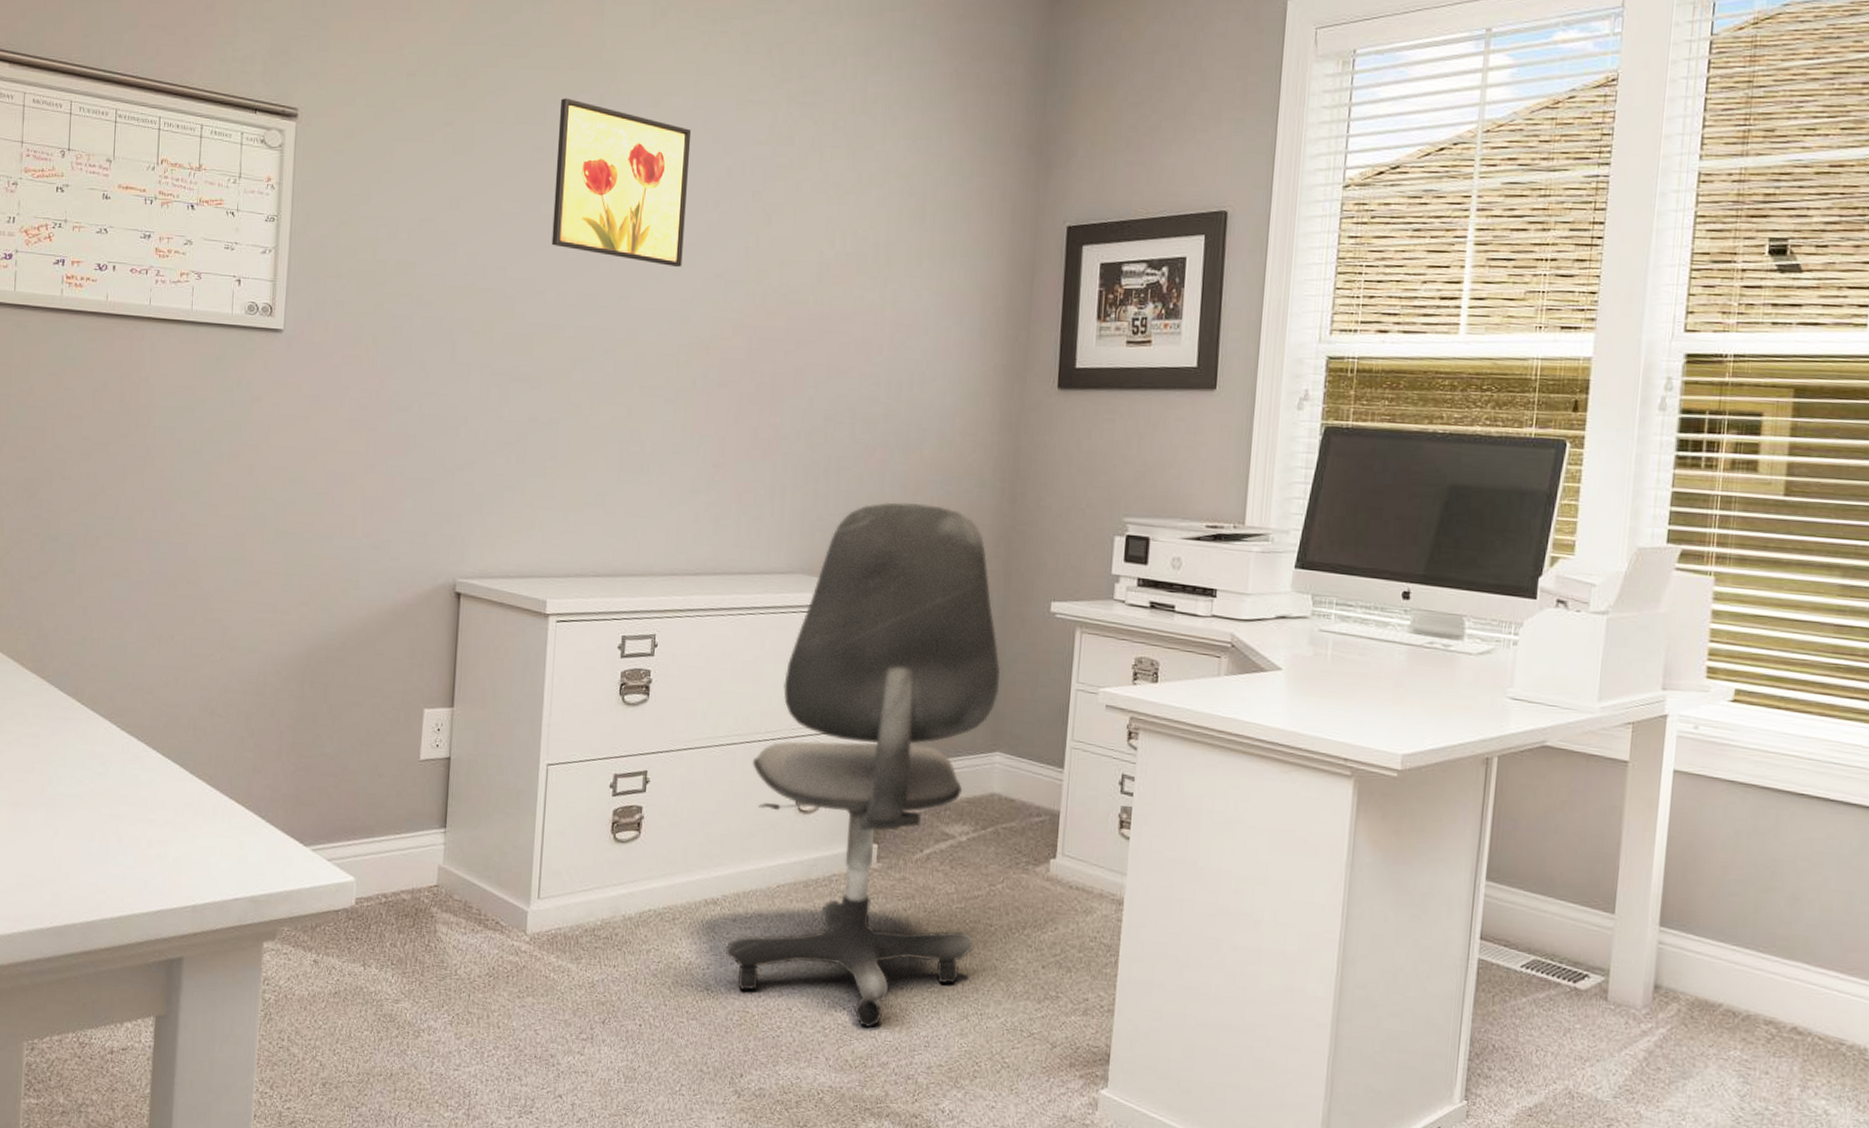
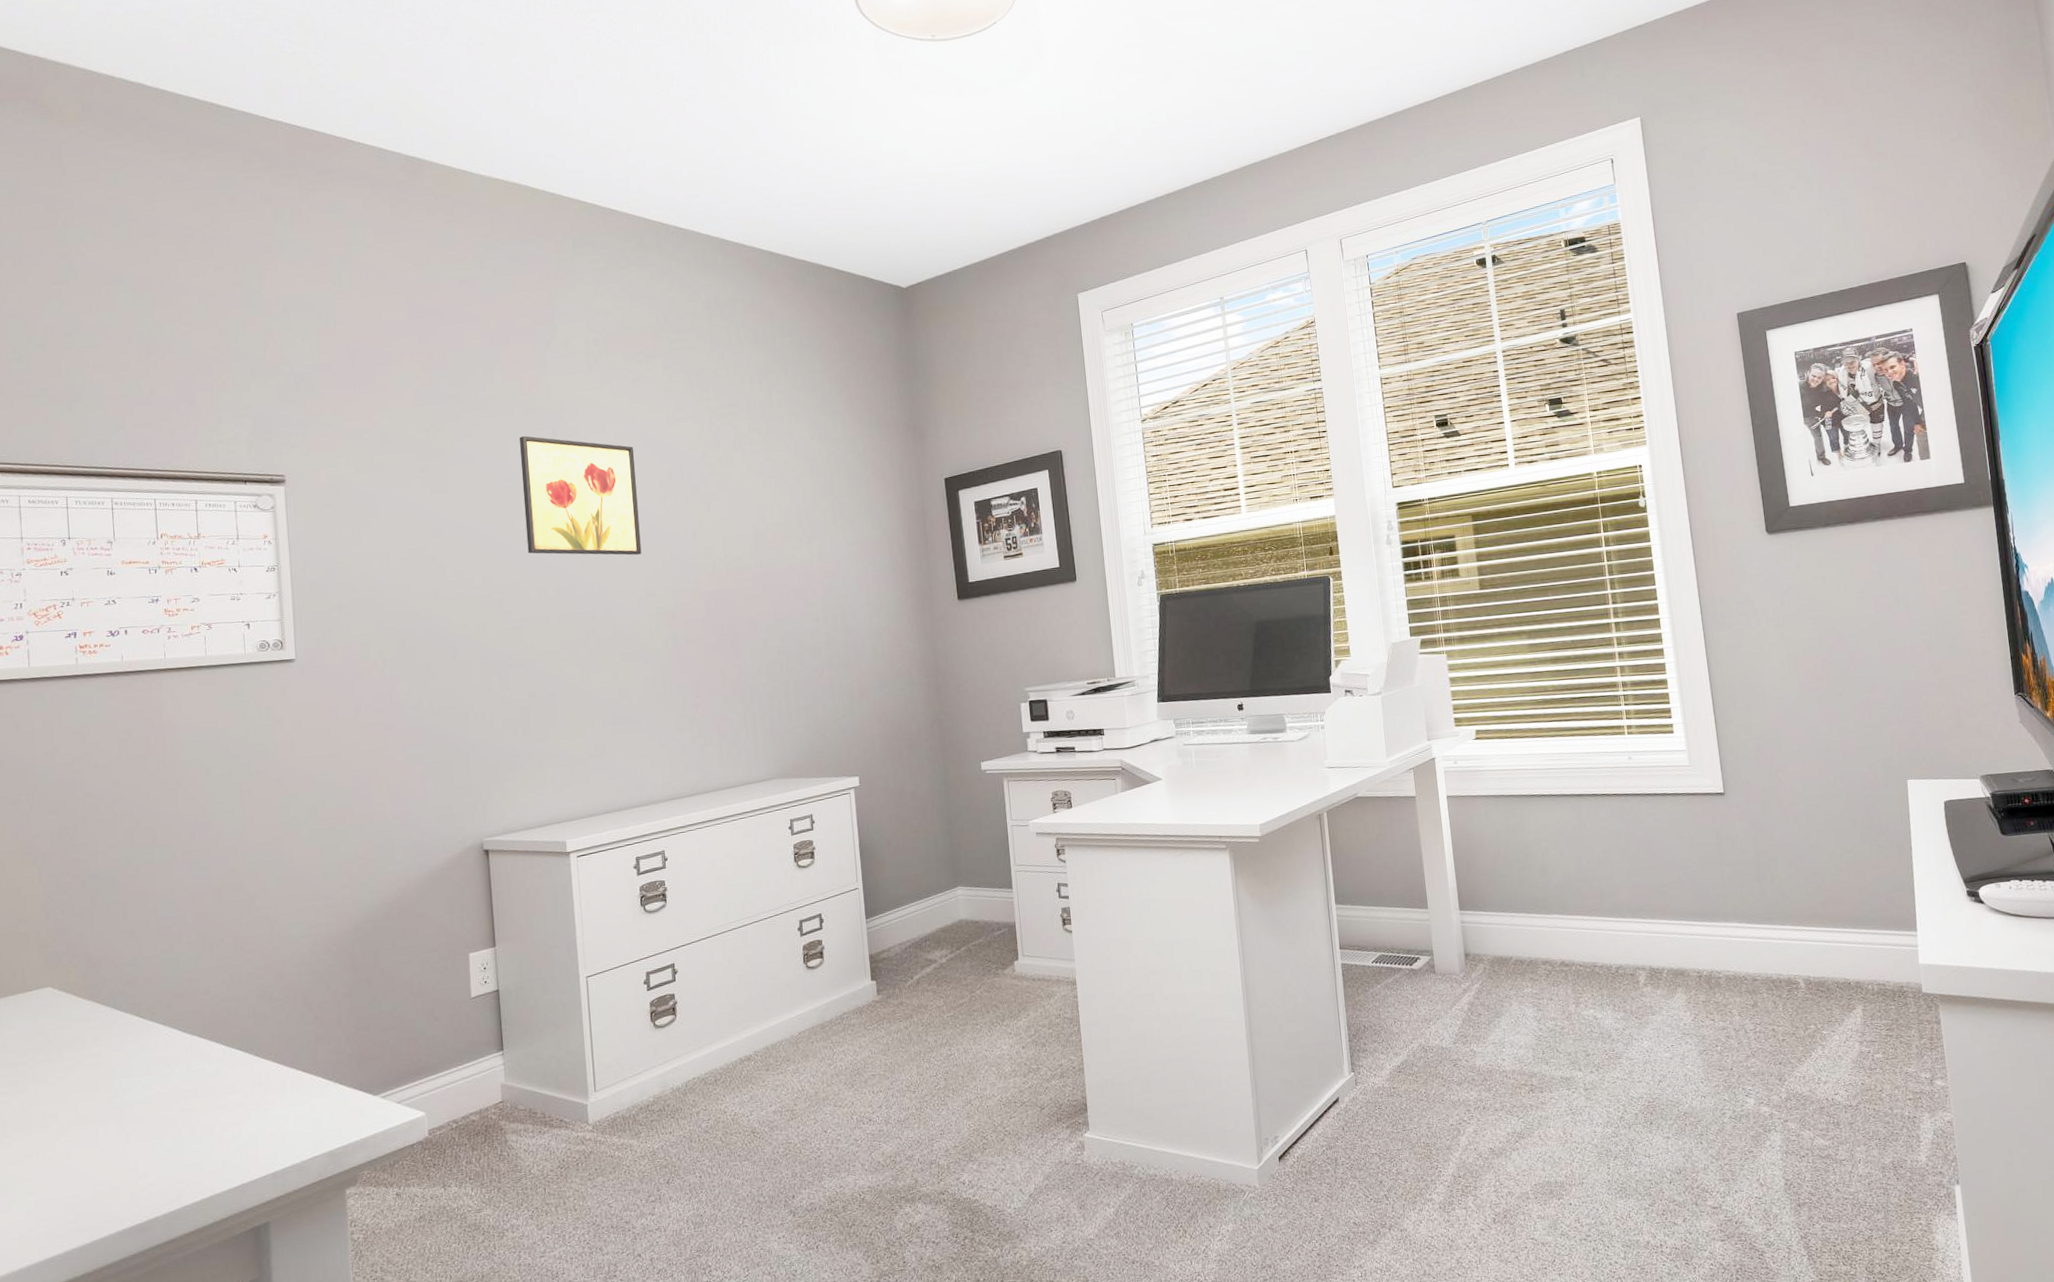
office chair: present [725,502,1000,1027] -> none [762,705,966,1131]

